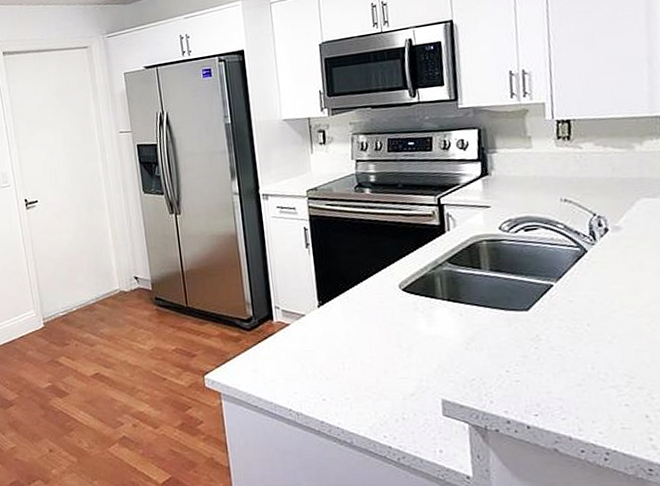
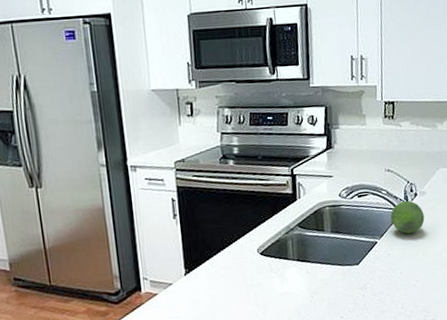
fruit: none [571,236,621,278] -> present [391,200,425,234]

